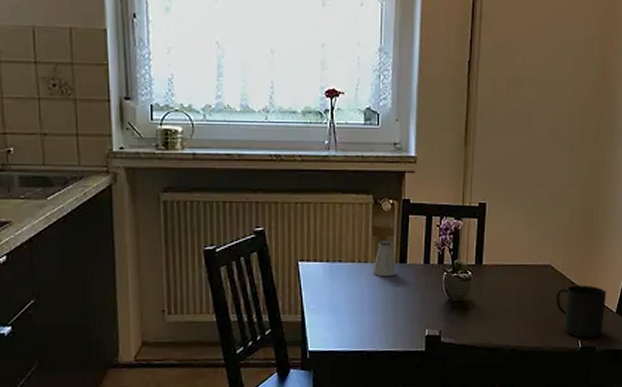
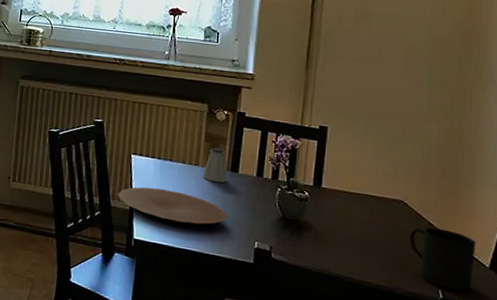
plate: none [288,293,398,325] -> present [117,187,227,225]

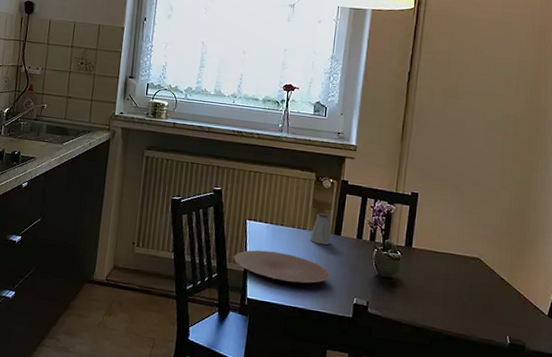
mug: present [410,227,477,291] -> none [484,281,538,337]

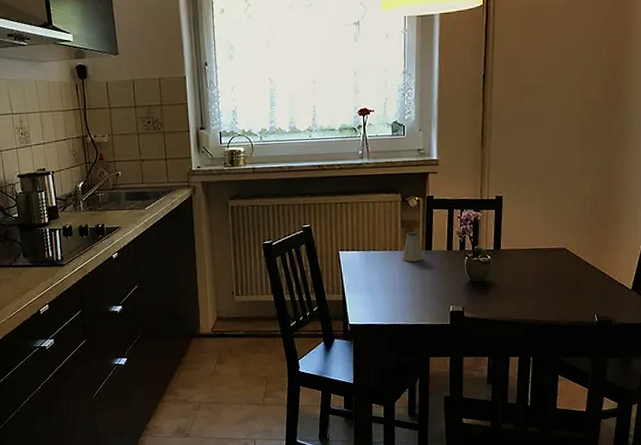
plate: present [233,250,330,284] -> none [331,276,425,302]

